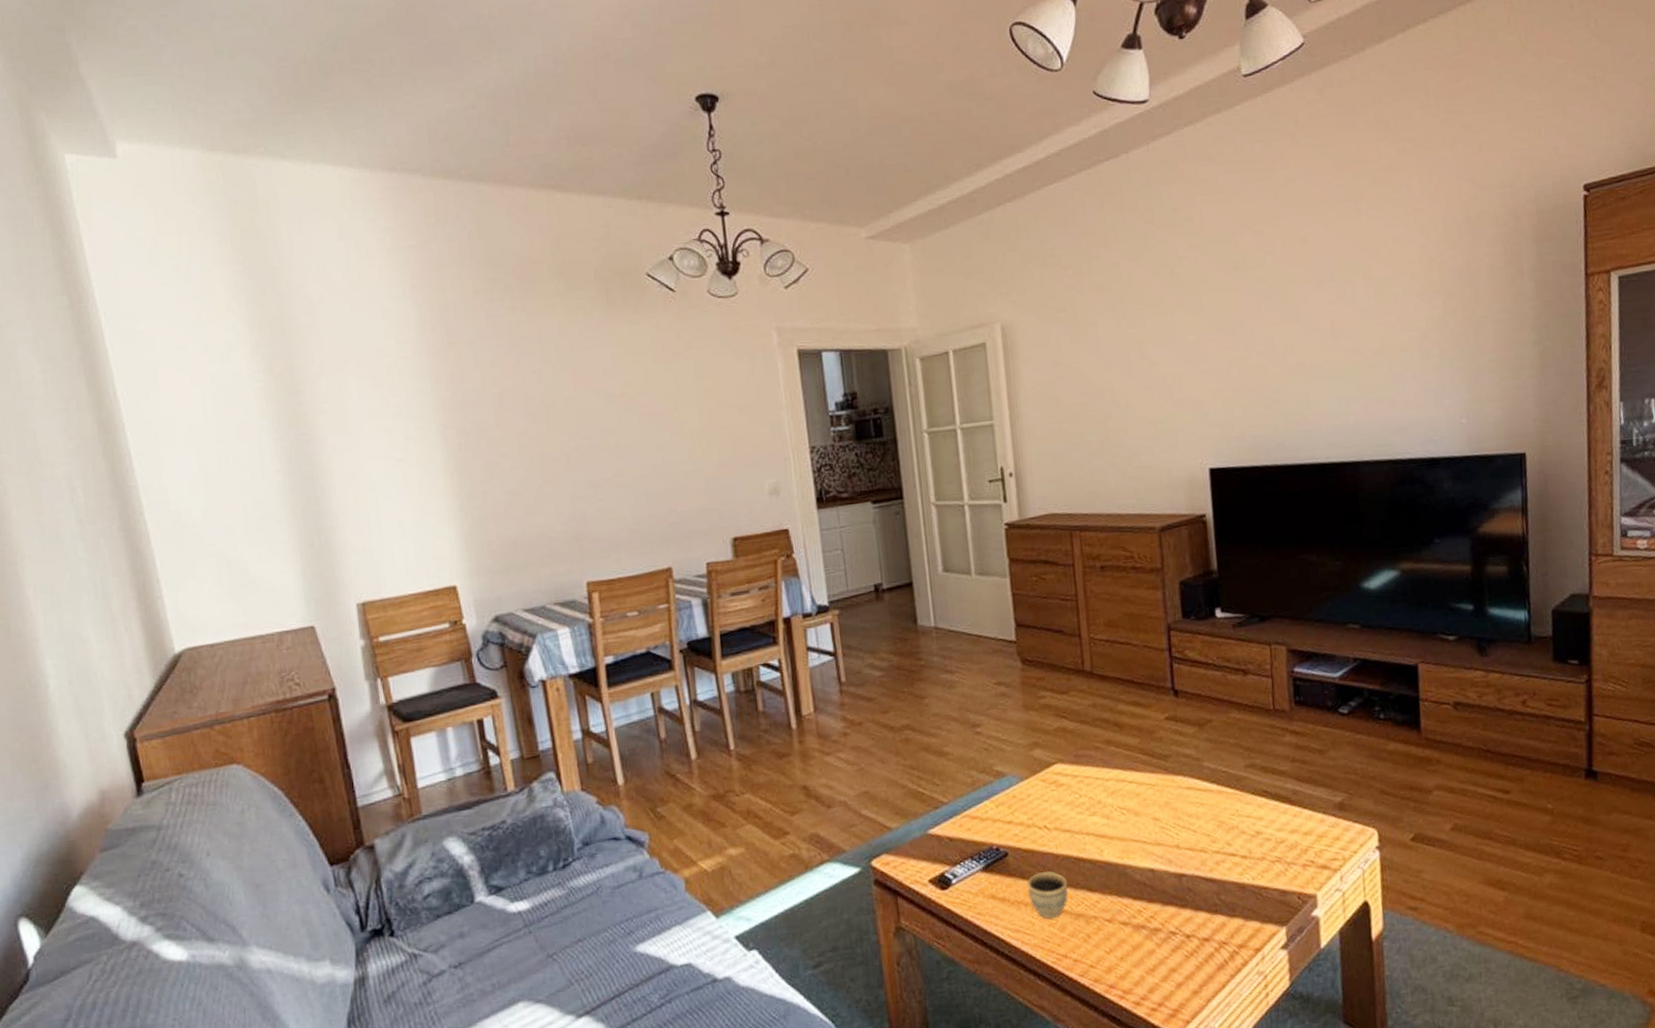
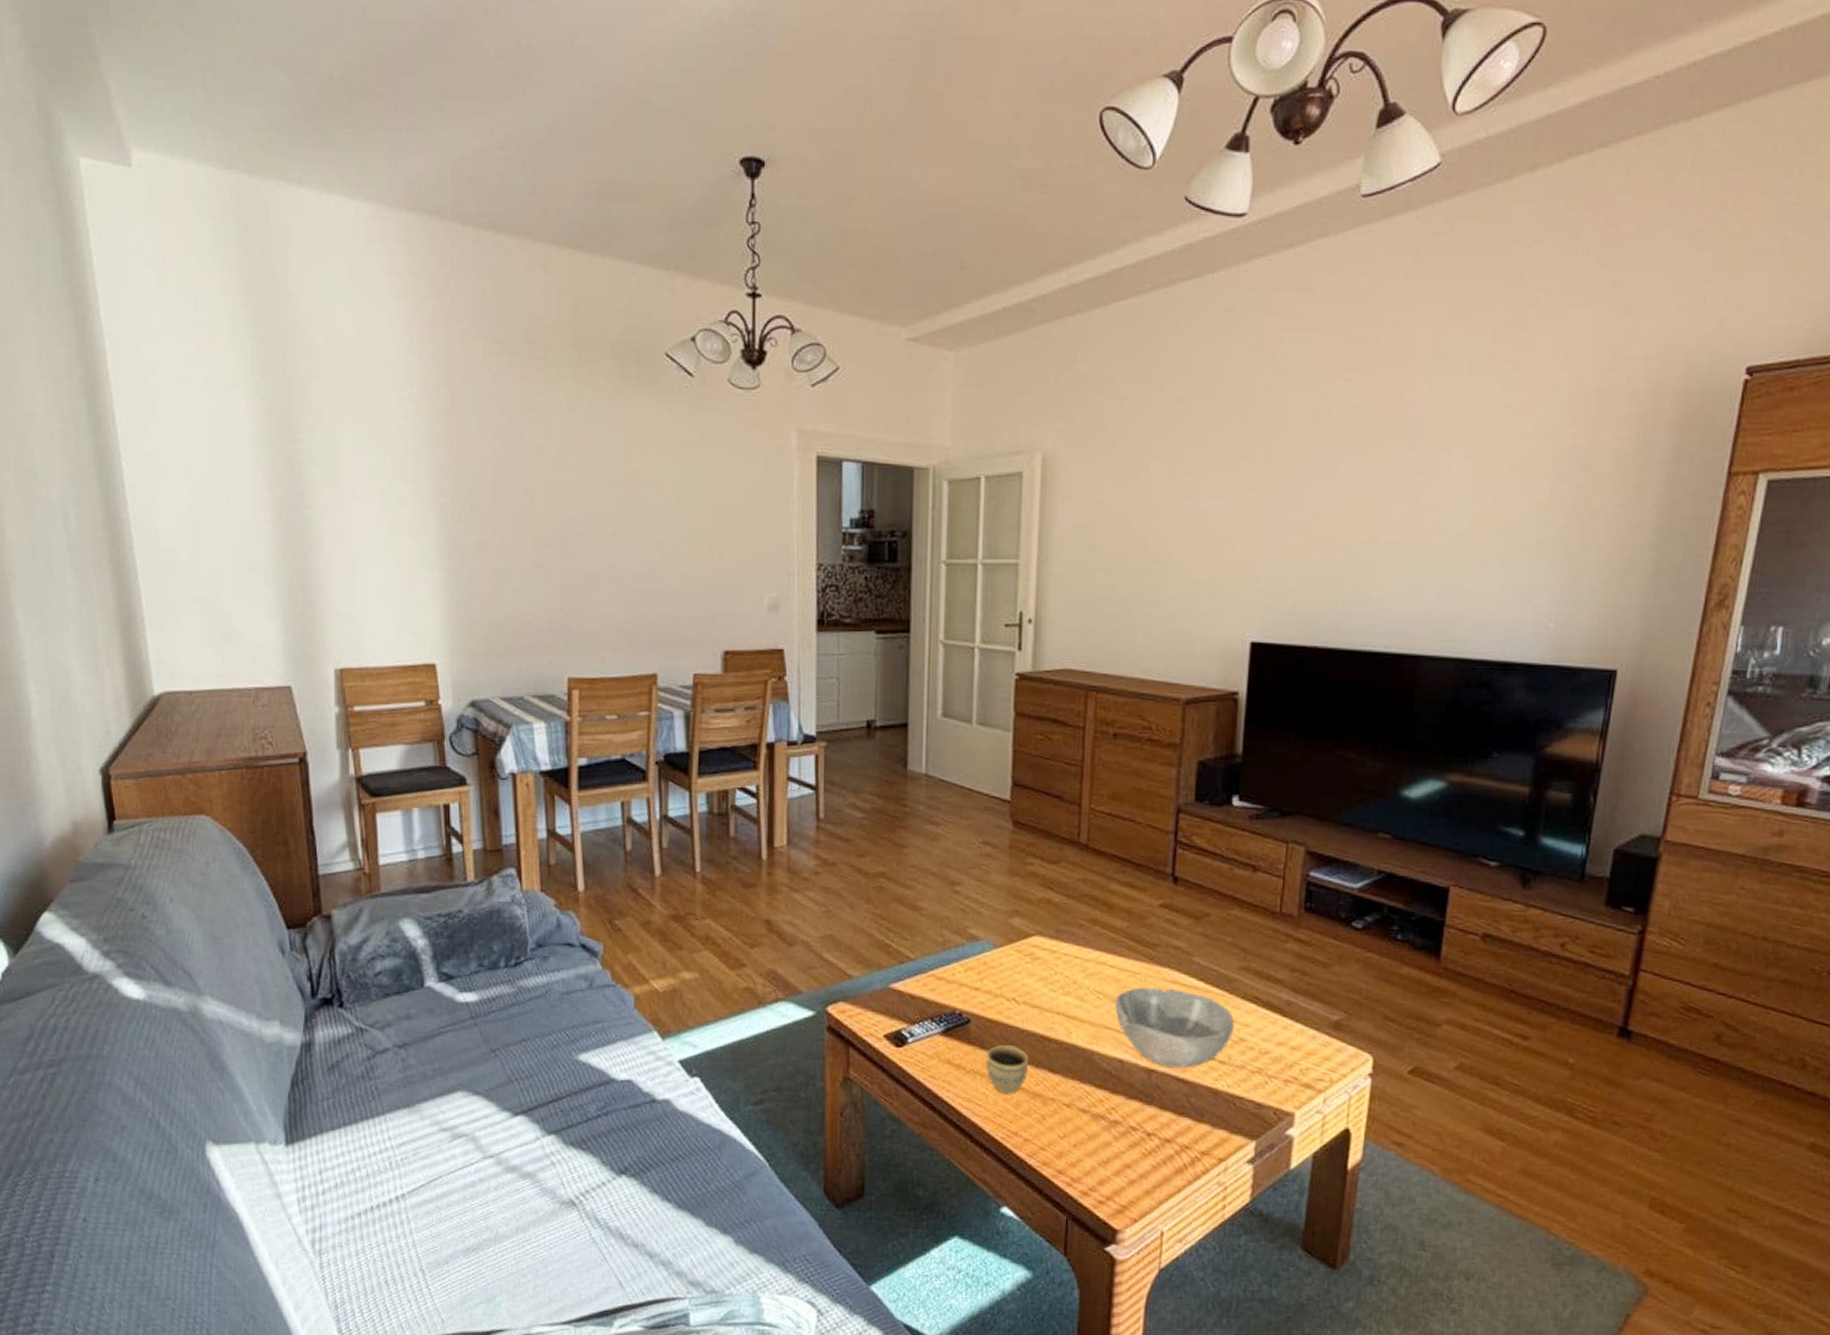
bowl: none [1138,795,1250,870] -> present [1115,987,1235,1069]

